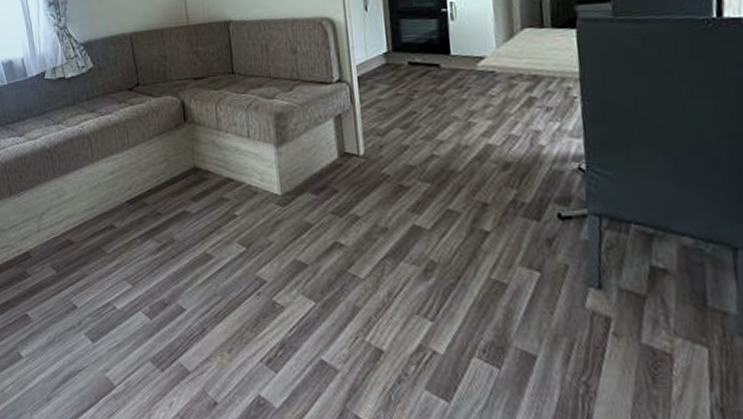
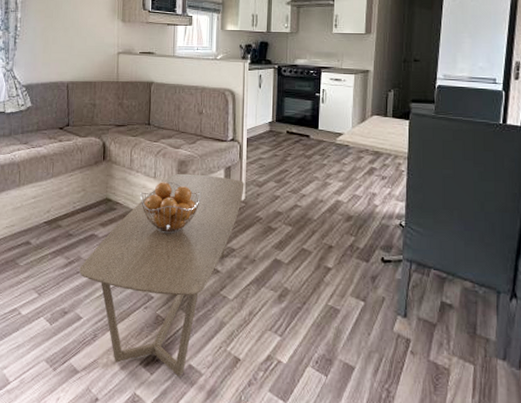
coffee table: none [174,128,362,374] -> present [79,173,245,377]
fruit basket: none [233,141,309,204] -> present [140,182,202,234]

